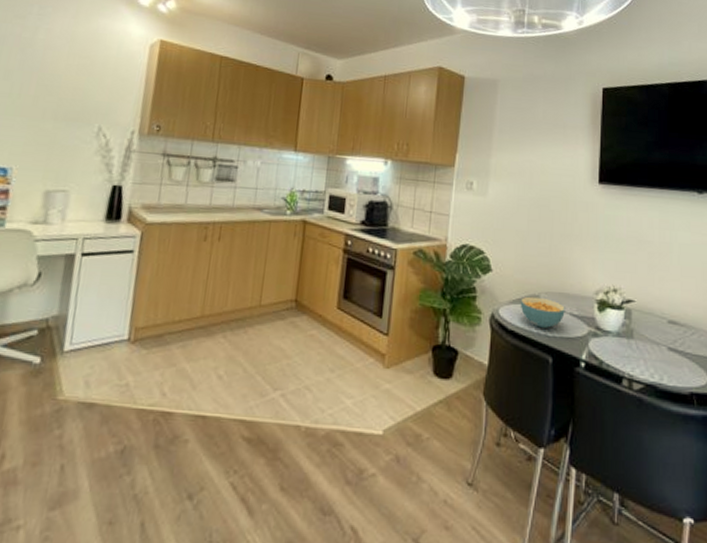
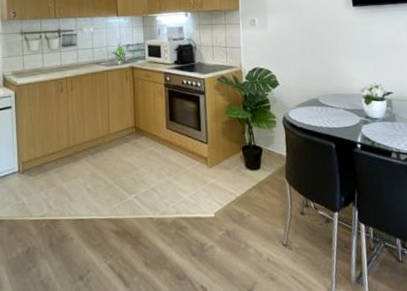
cereal bowl: present [520,296,565,328] -> none [304,99,340,123]

